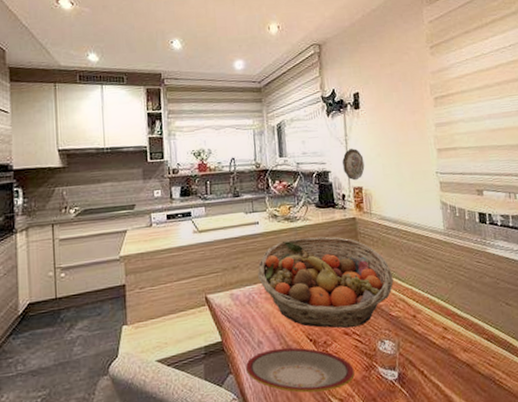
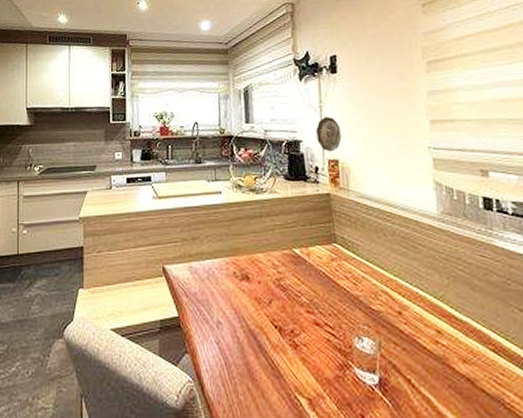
plate: present [246,347,355,393] -> none [203,332,326,386]
fruit basket: present [257,236,394,329] -> none [218,212,375,317]

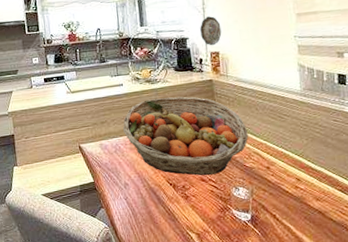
fruit basket: none [218,212,375,317] -> present [122,96,249,176]

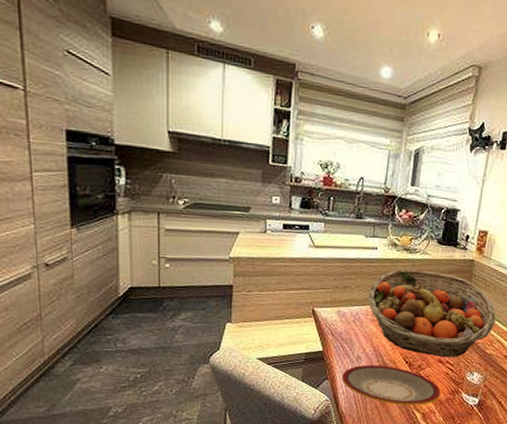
plate: none [115,189,210,227] -> present [342,364,441,405]
decorative plate: present [200,16,222,46] -> none [473,190,497,224]

